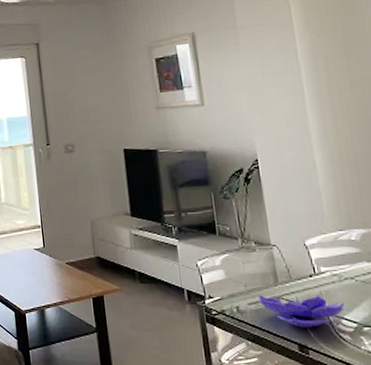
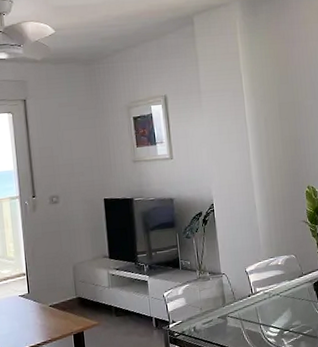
decorative bowl: present [258,293,345,328] -> none [210,309,272,338]

